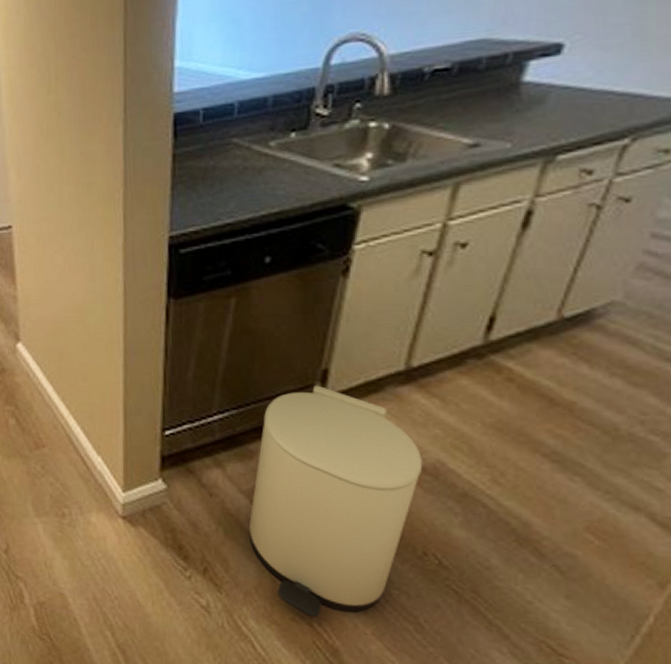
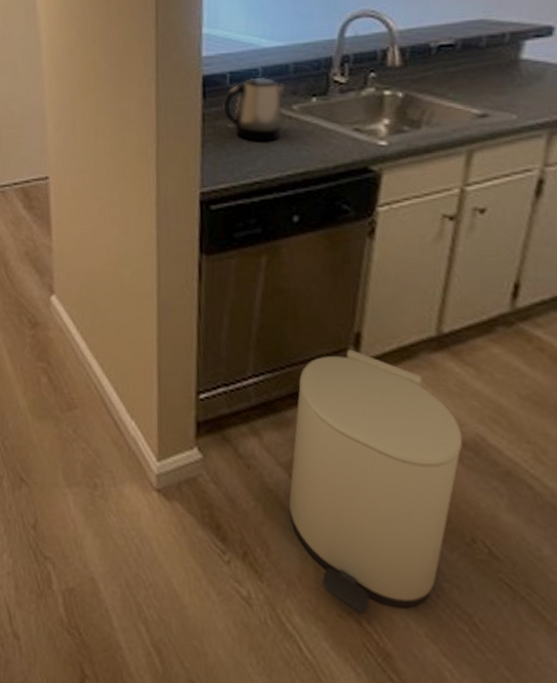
kettle: none [195,112,264,183] -> present [223,77,287,142]

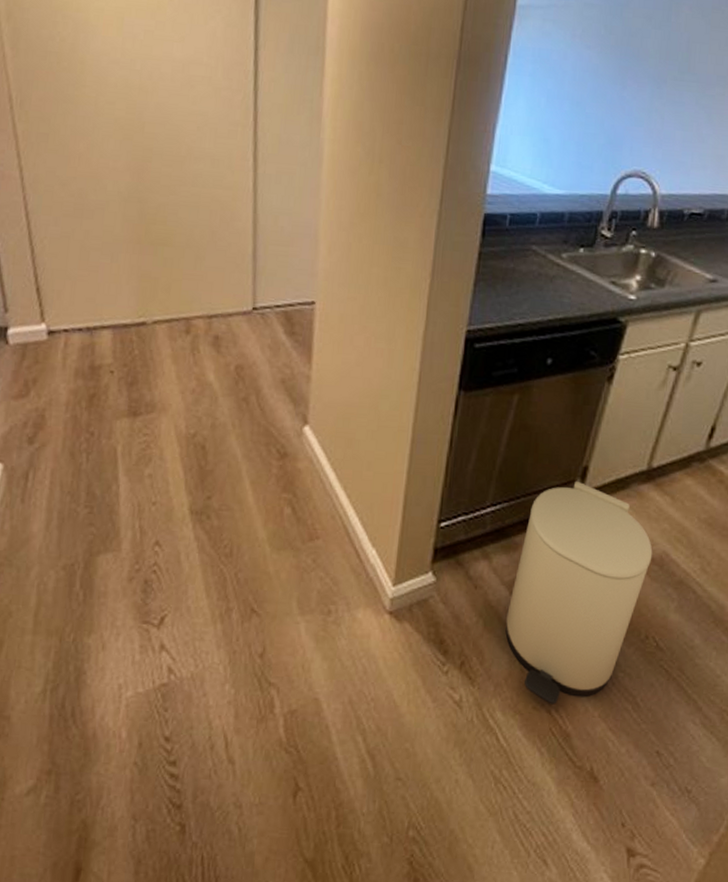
kettle: present [223,77,287,142] -> none [499,221,560,287]

